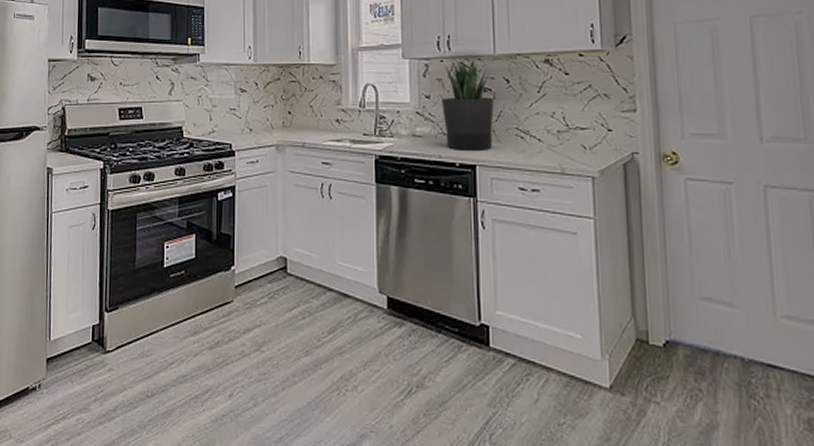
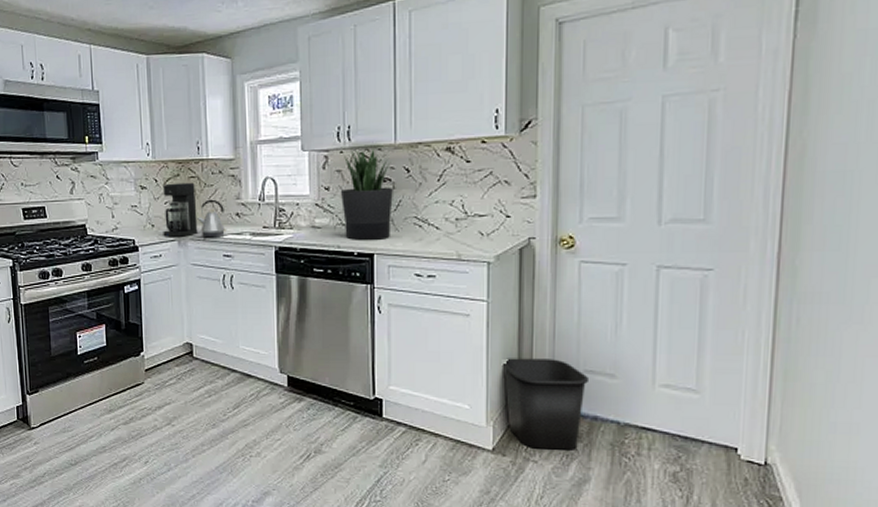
coffee maker: none [261,87,297,142] -> present [162,182,198,237]
kettle: none [297,104,327,144] -> present [197,199,228,238]
waste bin: none [613,282,707,390] -> present [501,358,590,450]

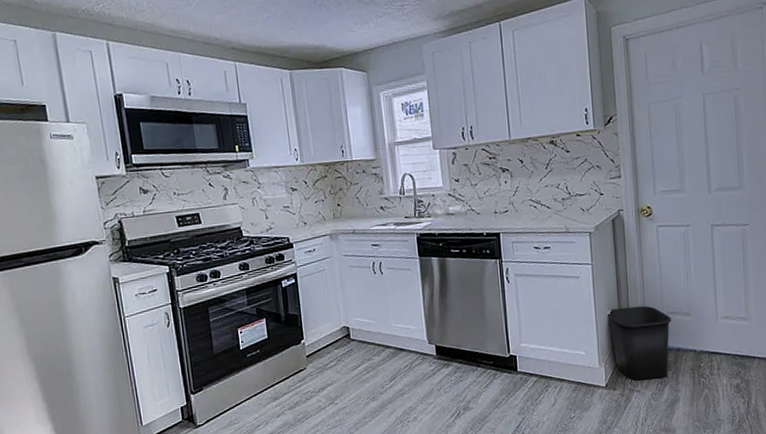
coffee maker: present [162,182,198,237] -> none [312,182,347,233]
kettle: present [197,199,228,238] -> none [346,195,374,231]
planter: present [340,147,393,241] -> none [468,144,512,224]

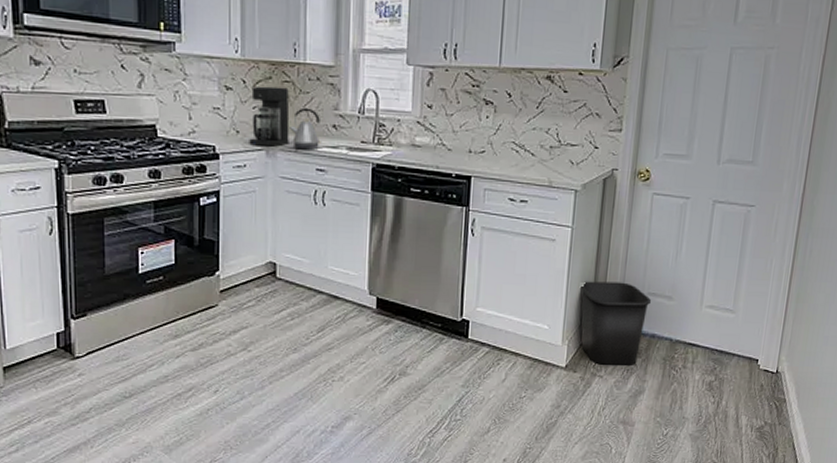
coffee maker: none [312,182,347,233] -> present [249,86,290,147]
kettle: none [346,195,374,231] -> present [289,107,323,150]

